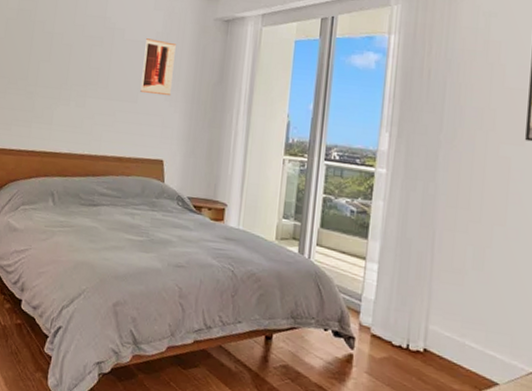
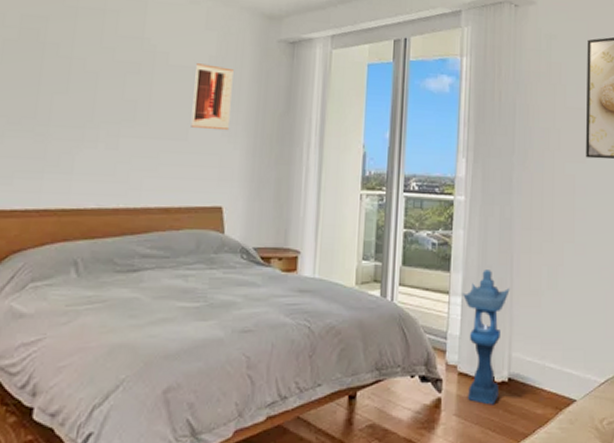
lantern: none [378,241,430,371] -> present [462,270,510,405]

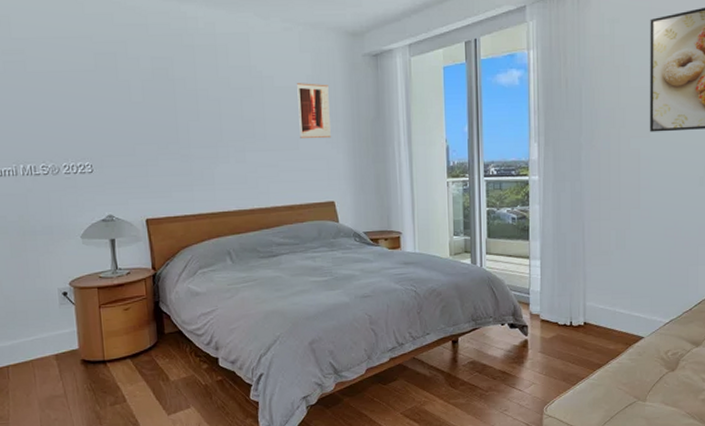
lantern: present [462,270,510,405] -> none [540,236,582,344]

